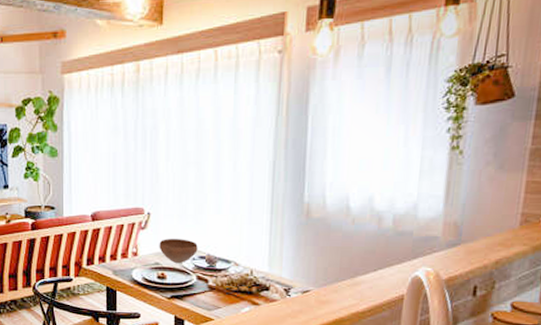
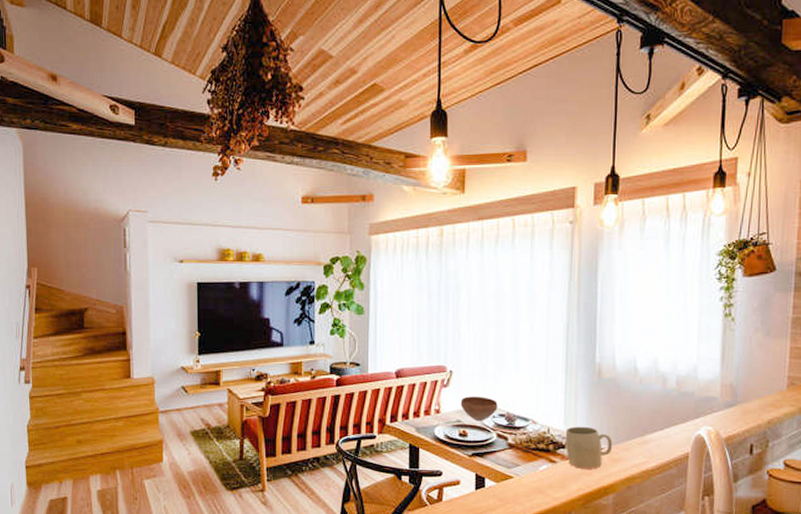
mug: none [269,268,321,311] -> present [565,426,613,469]

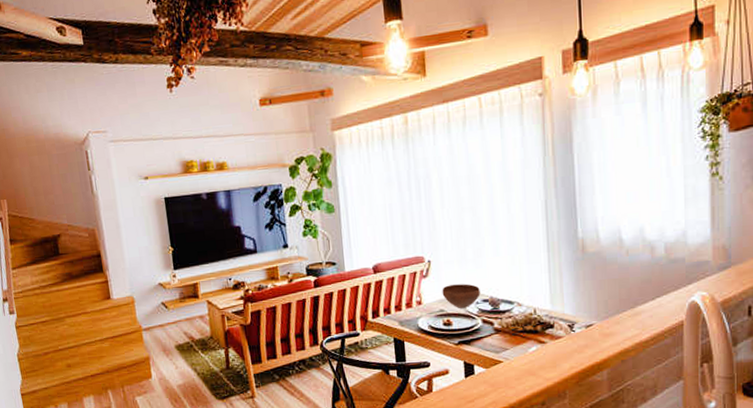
mug: present [565,426,613,469] -> none [552,303,603,347]

